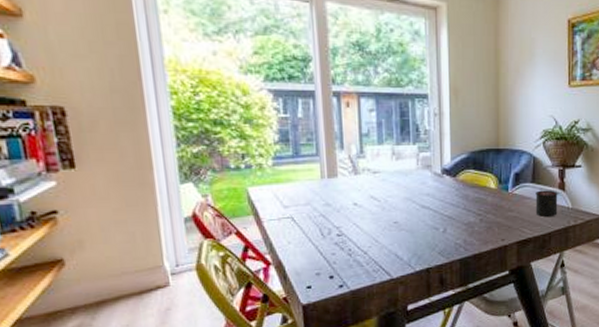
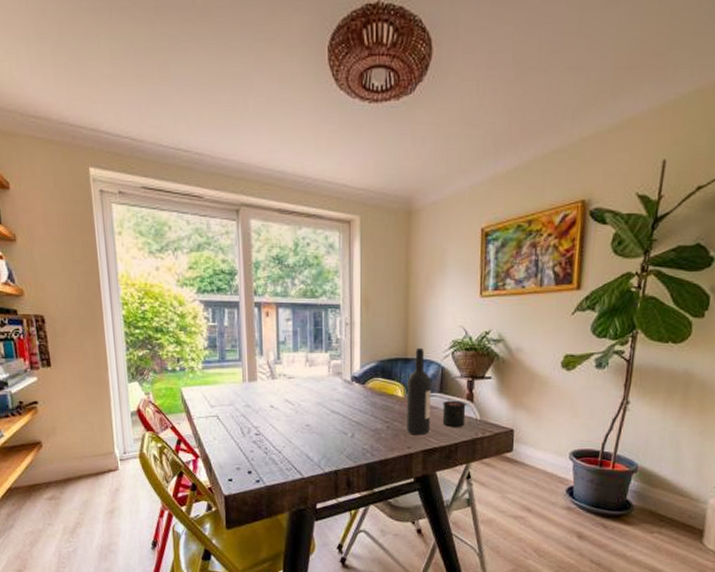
wine bottle: none [500,139,523,227] -> present [407,348,431,436]

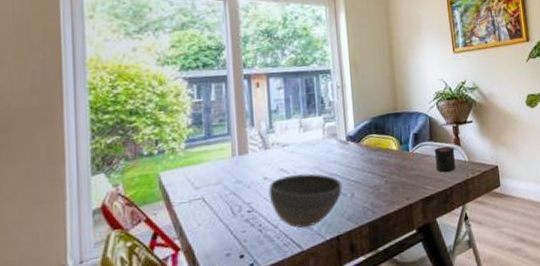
bowl: none [274,408,344,458] -> present [268,173,342,229]
wine bottle: present [407,348,431,436] -> none [400,102,425,185]

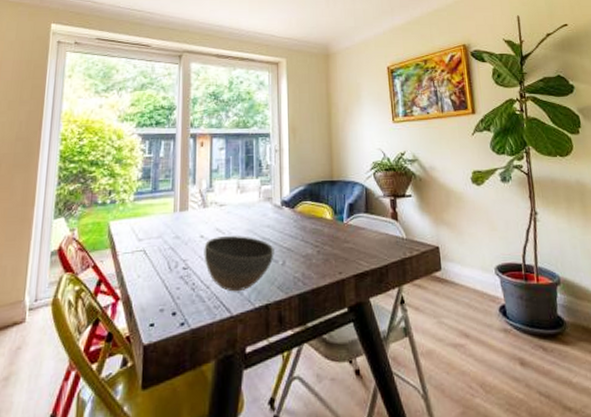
candle: present [434,145,456,173] -> none [369,218,393,249]

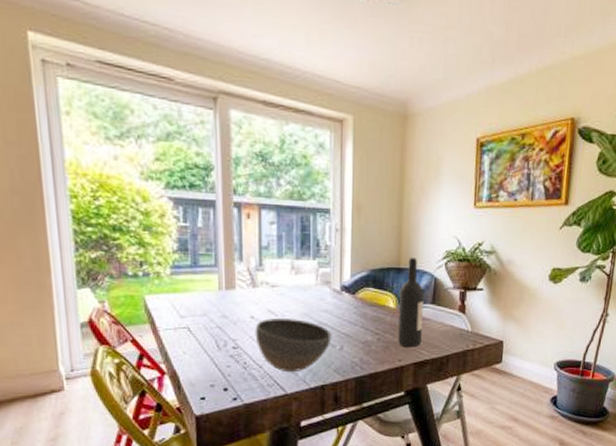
wine bottle: none [335,171,359,259] -> present [398,258,424,348]

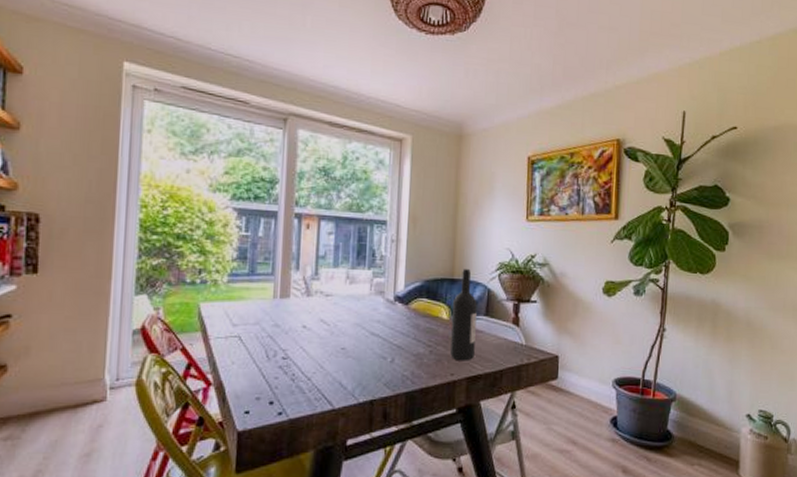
bowl: present [255,318,332,373] -> none [305,328,383,386]

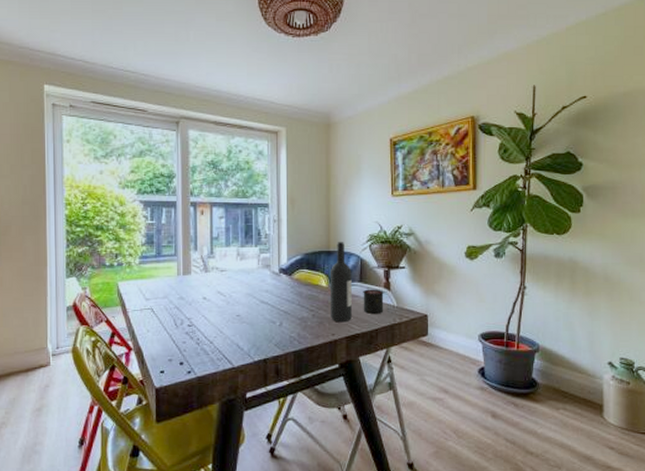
candle: none [487,321,512,354] -> present [363,287,384,315]

